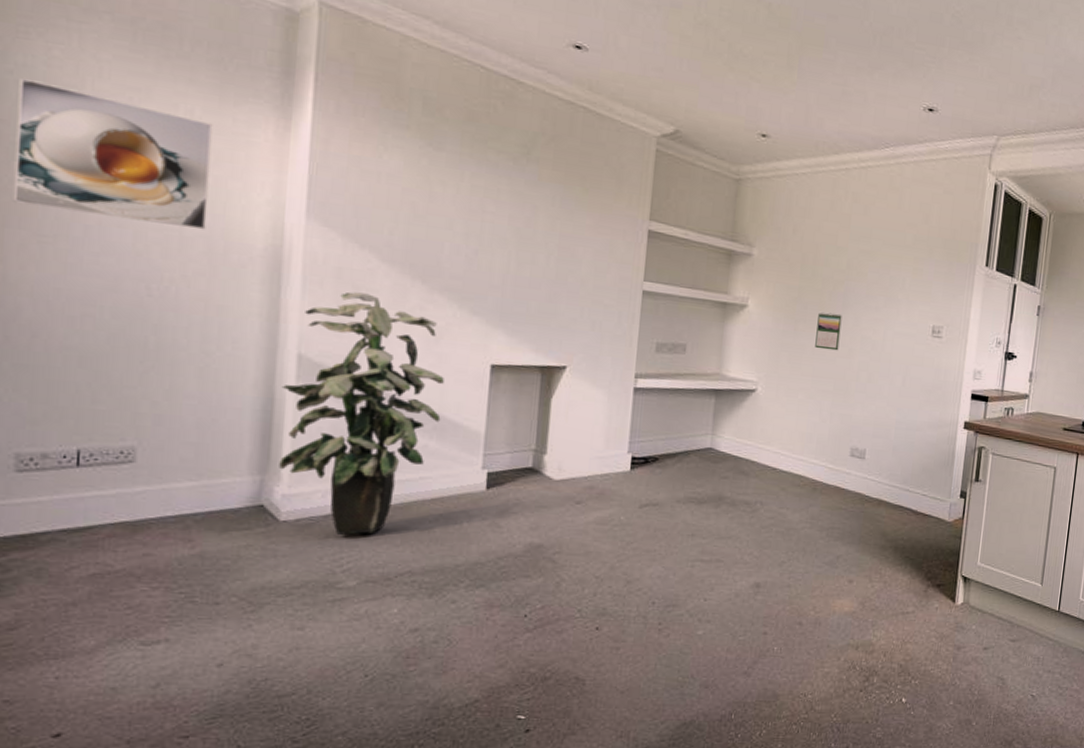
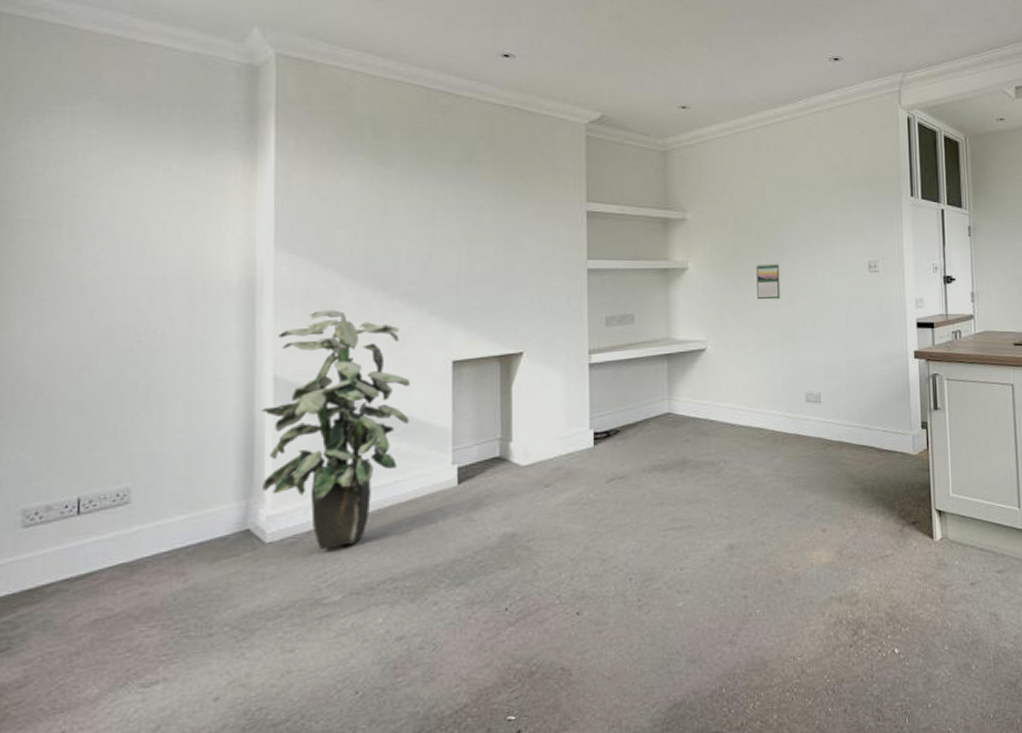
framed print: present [12,77,213,230] -> none [17,161,189,275]

